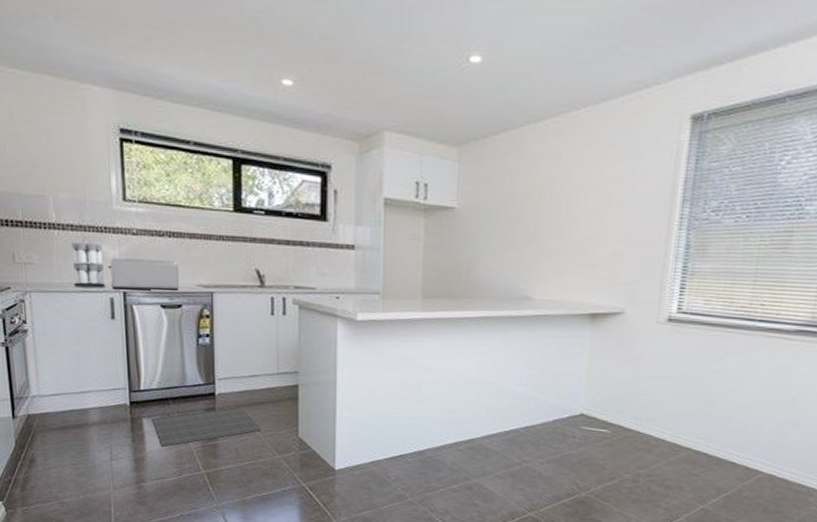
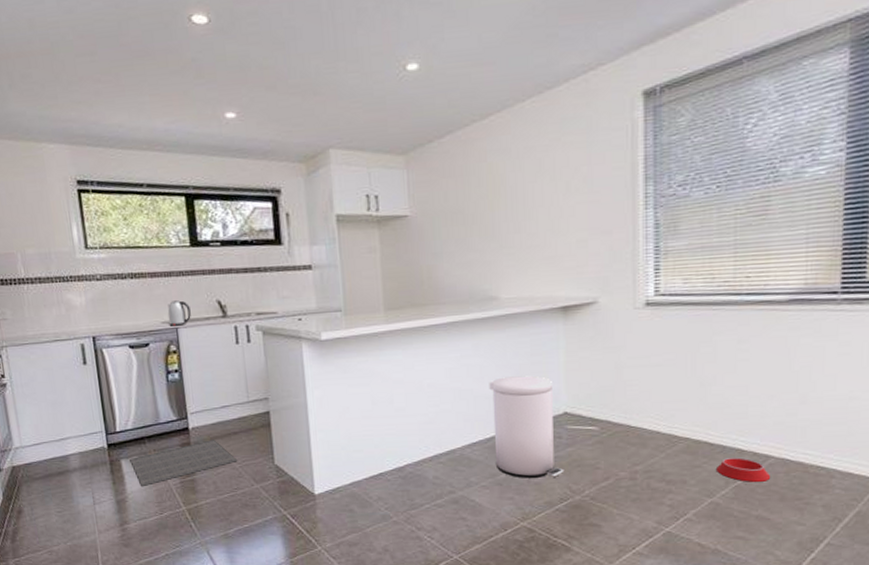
spice rack: present [72,236,106,288] -> none [41,287,76,338]
toaster: present [107,258,180,292] -> none [76,300,146,335]
kettle: none [204,265,228,291] -> present [167,300,191,326]
pedal bin: none [511,374,574,473] -> present [489,375,565,478]
pet bowl: none [711,470,757,494] -> present [717,457,770,482]

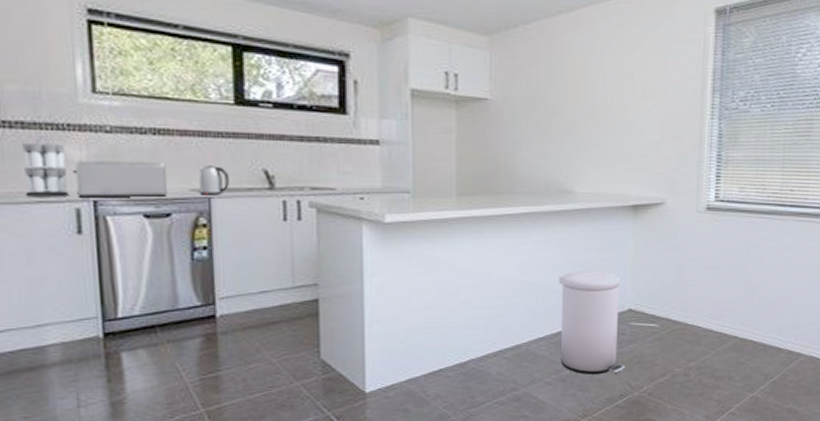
spice rack: none [41,287,76,338] -> present [22,135,70,198]
toaster: none [76,300,146,335] -> present [71,160,169,198]
doormat: present [130,439,238,486] -> none [133,330,276,384]
pet bowl: present [717,457,770,482] -> none [758,355,800,378]

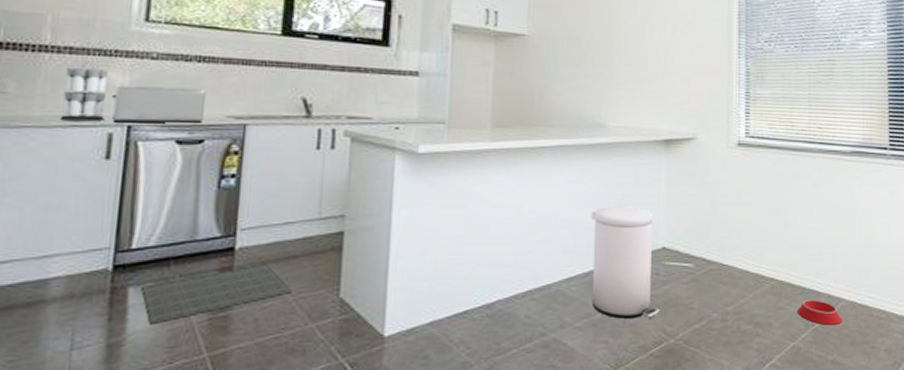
doormat: none [133,330,276,384] -> present [141,264,293,324]
kettle: present [198,166,229,195] -> none [235,93,267,123]
pet bowl: none [758,355,800,378] -> present [798,299,842,325]

